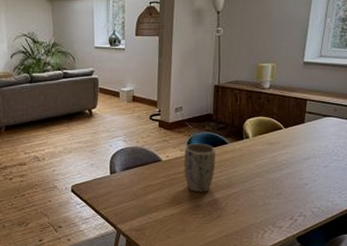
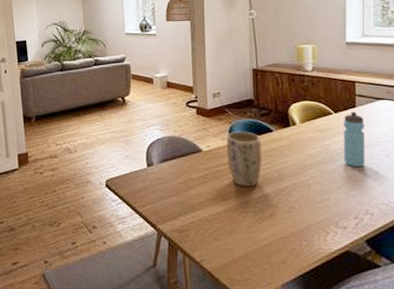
water bottle: none [287,126,310,177] -> present [343,111,366,168]

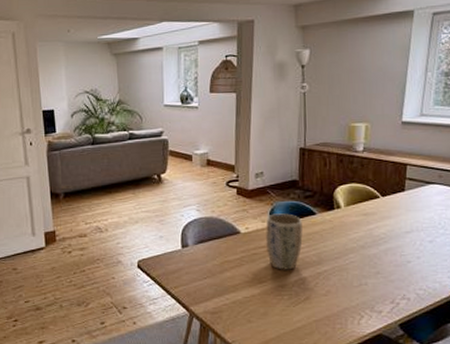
water bottle: present [343,111,366,168] -> none [386,195,412,253]

